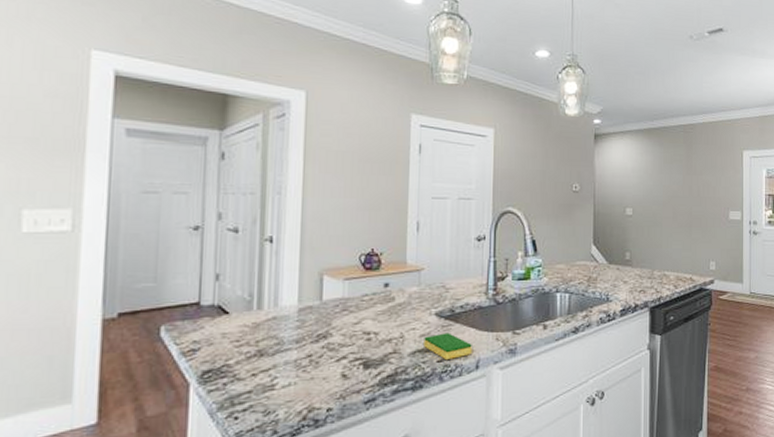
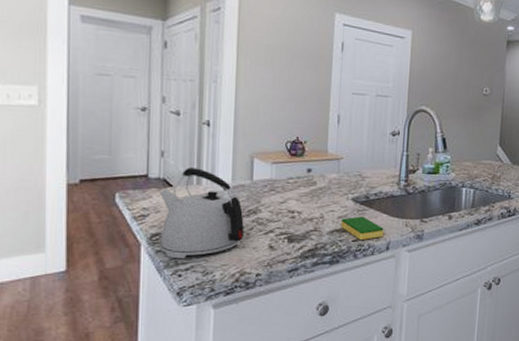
kettle: none [212,291,312,399] -> present [159,168,244,259]

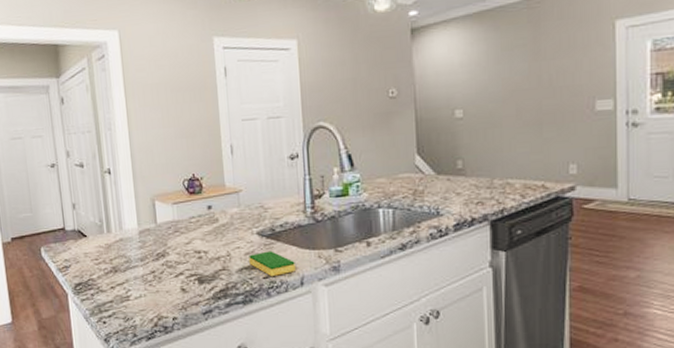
kettle: present [159,168,244,259] -> none [76,217,156,307]

